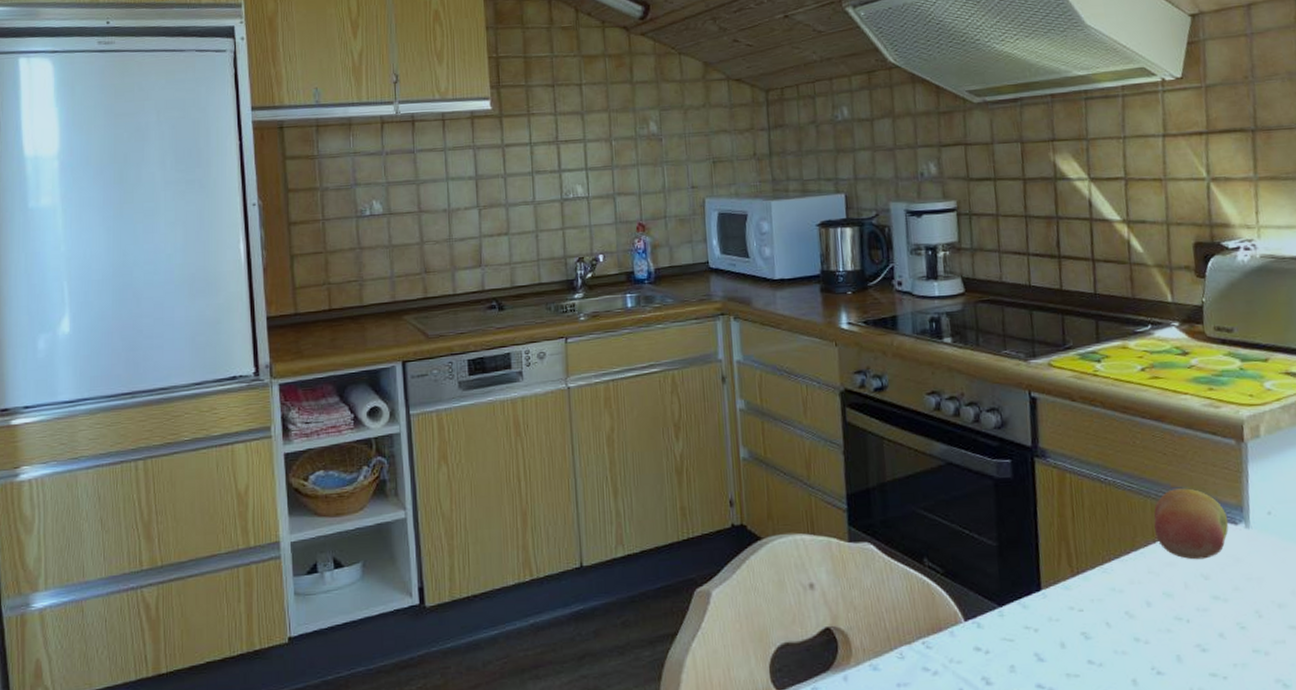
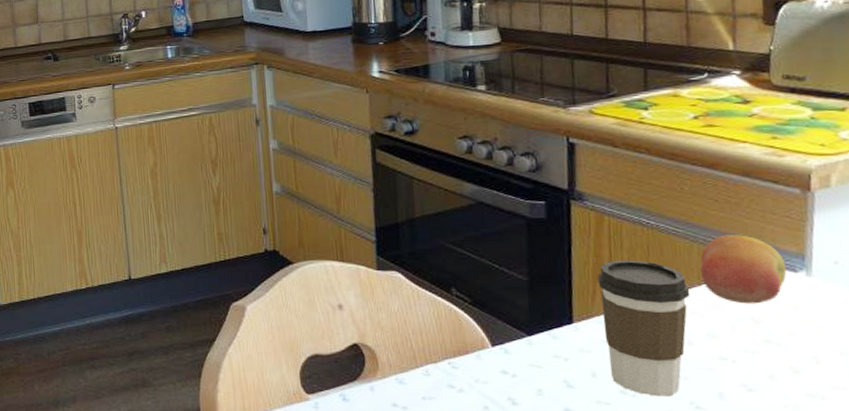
coffee cup: none [1062,519,1147,664] -> present [597,260,690,397]

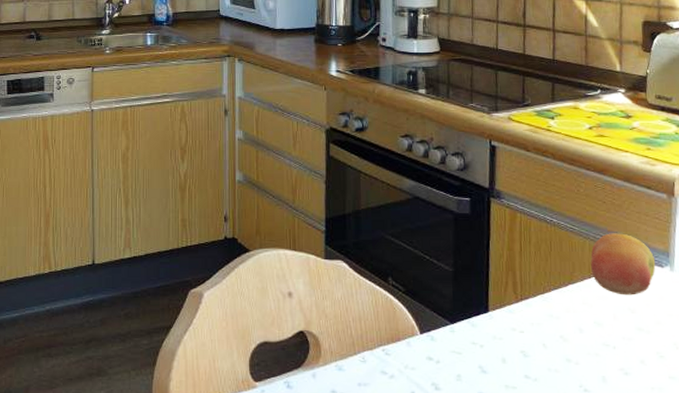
coffee cup: present [597,260,690,397] -> none [509,254,582,380]

